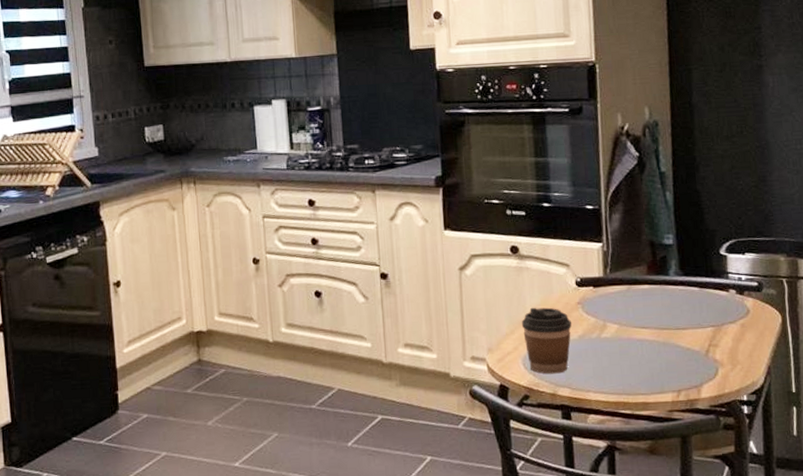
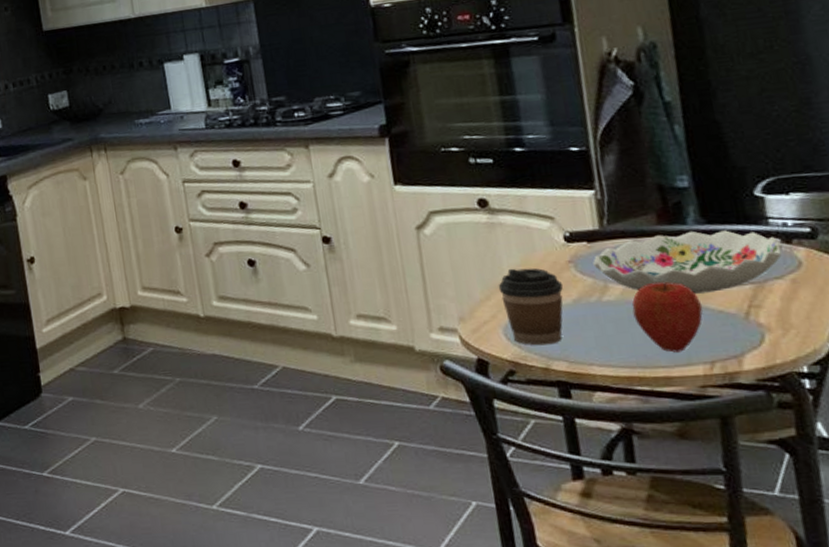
decorative bowl: none [596,281,737,334] -> present [593,230,783,294]
apple: none [623,323,676,382] -> present [632,282,703,353]

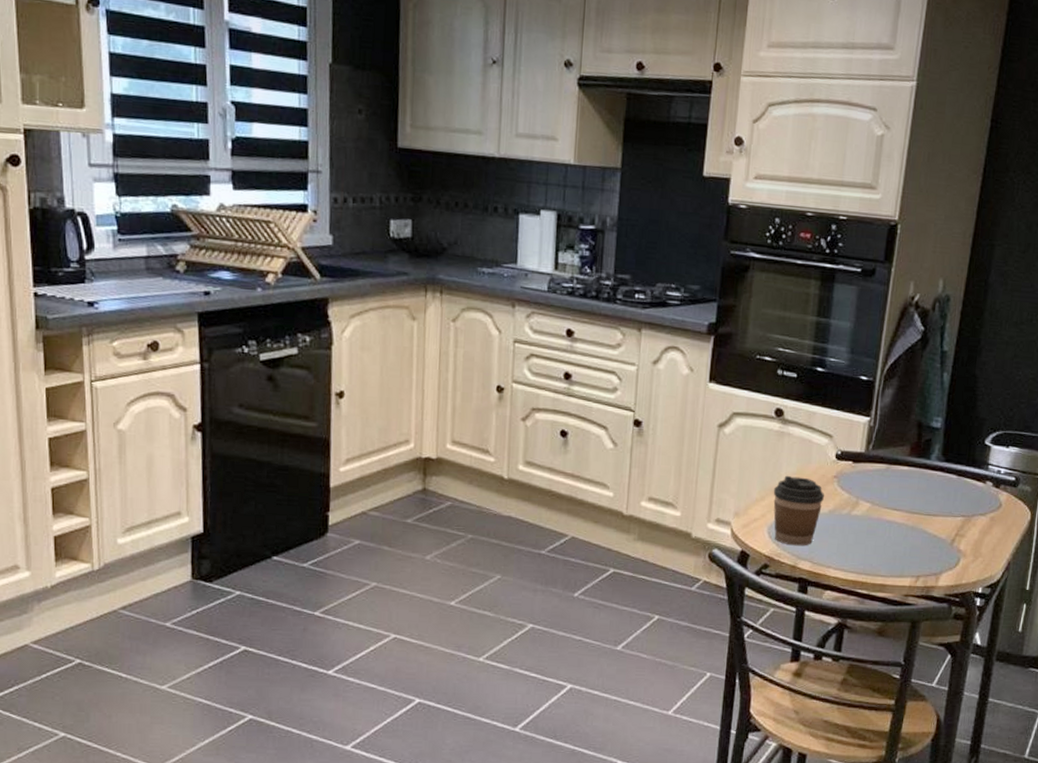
decorative bowl: present [593,230,783,294] -> none [852,465,993,520]
apple: present [632,282,703,353] -> none [871,505,924,565]

